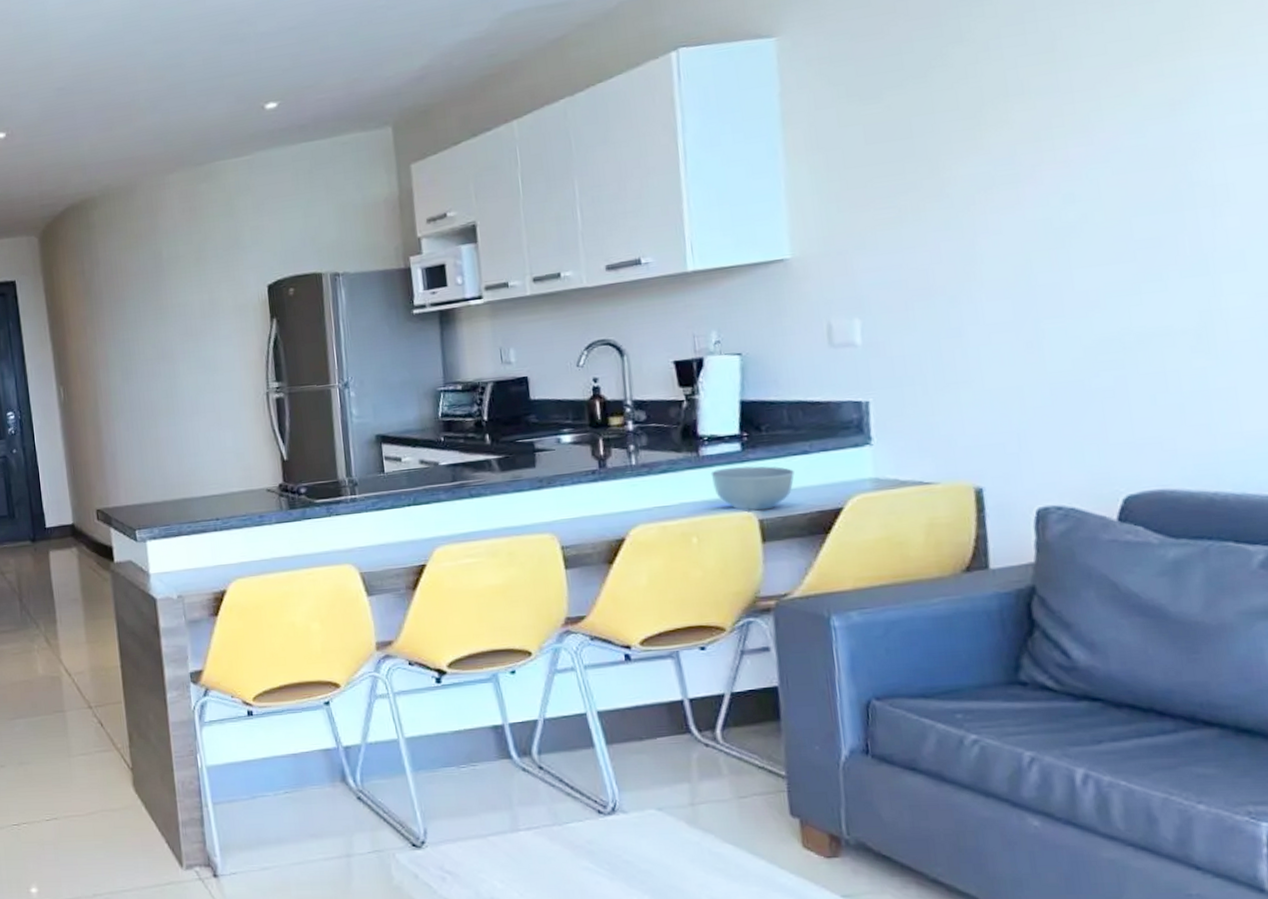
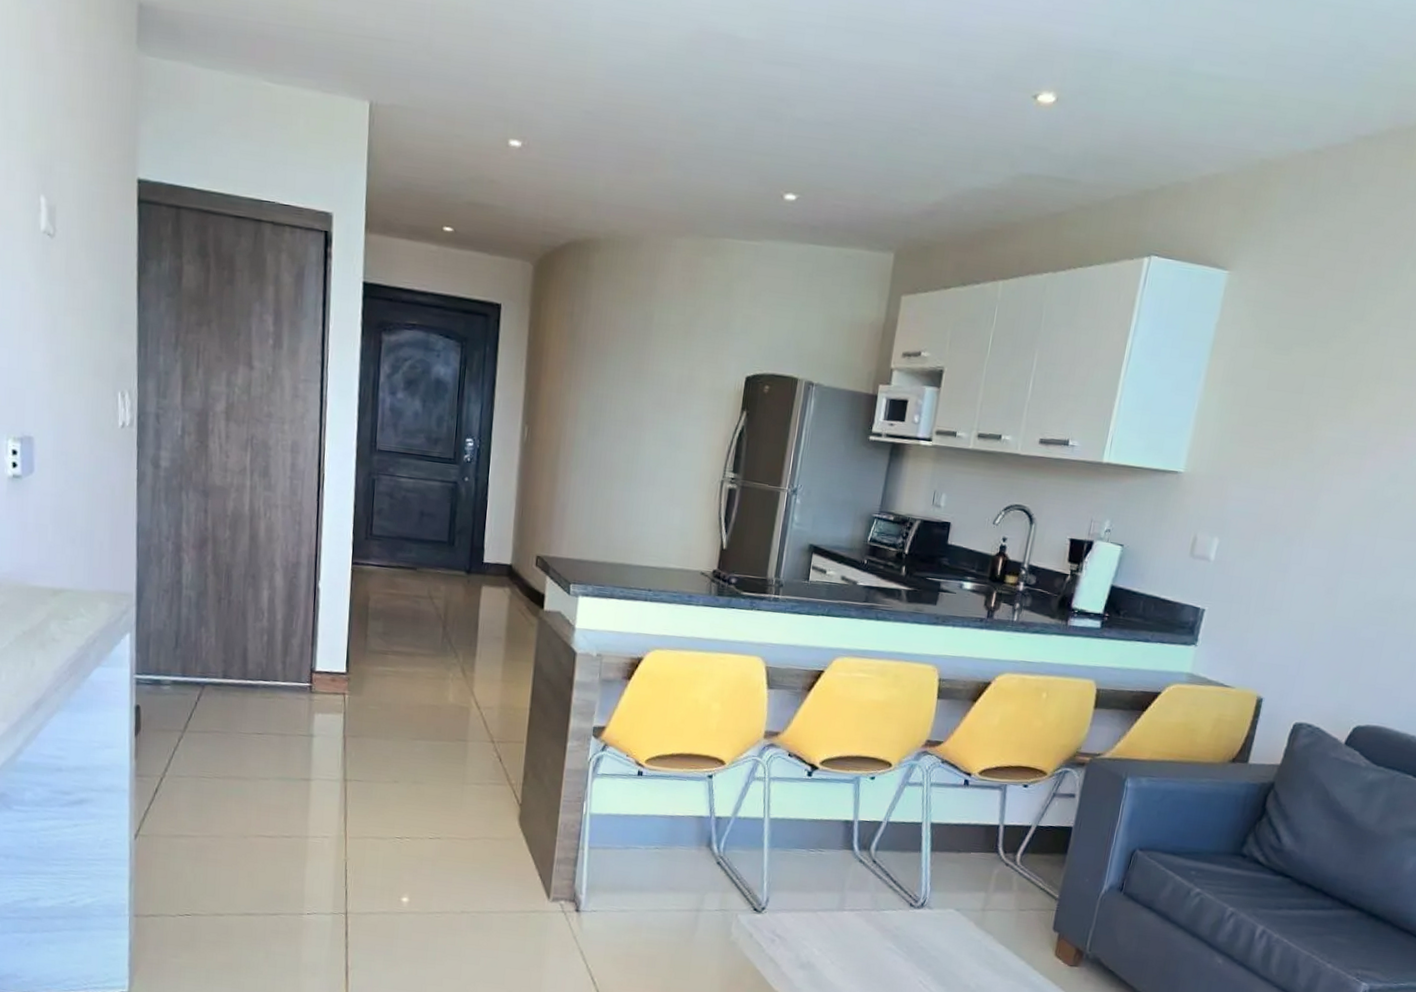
bowl: present [710,466,795,511] -> none [1070,640,1134,682]

